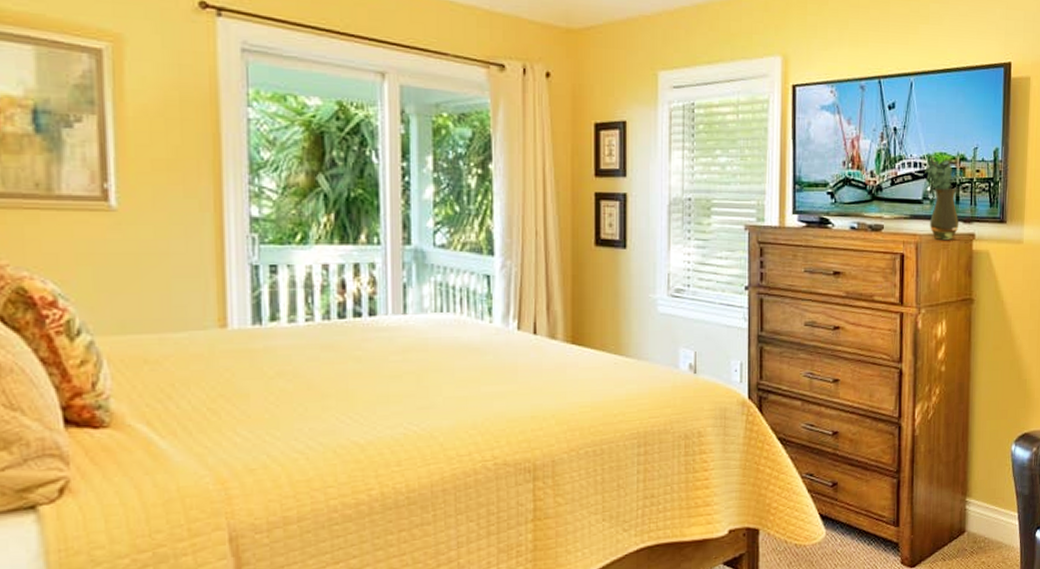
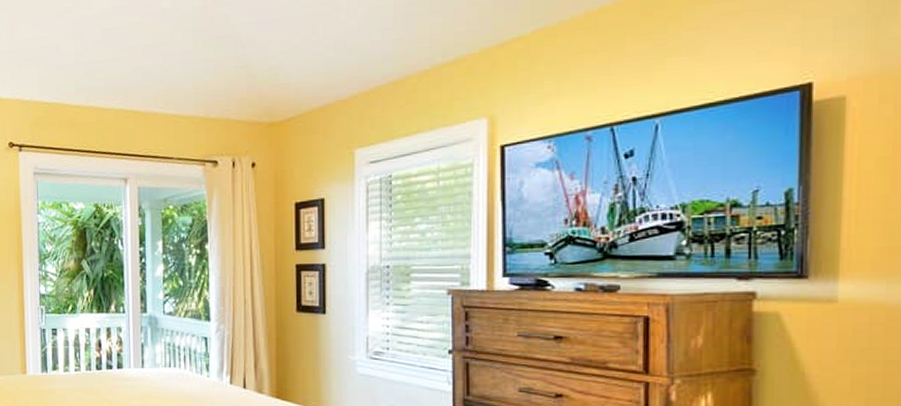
vase: present [924,155,960,239] -> none [677,204,731,300]

